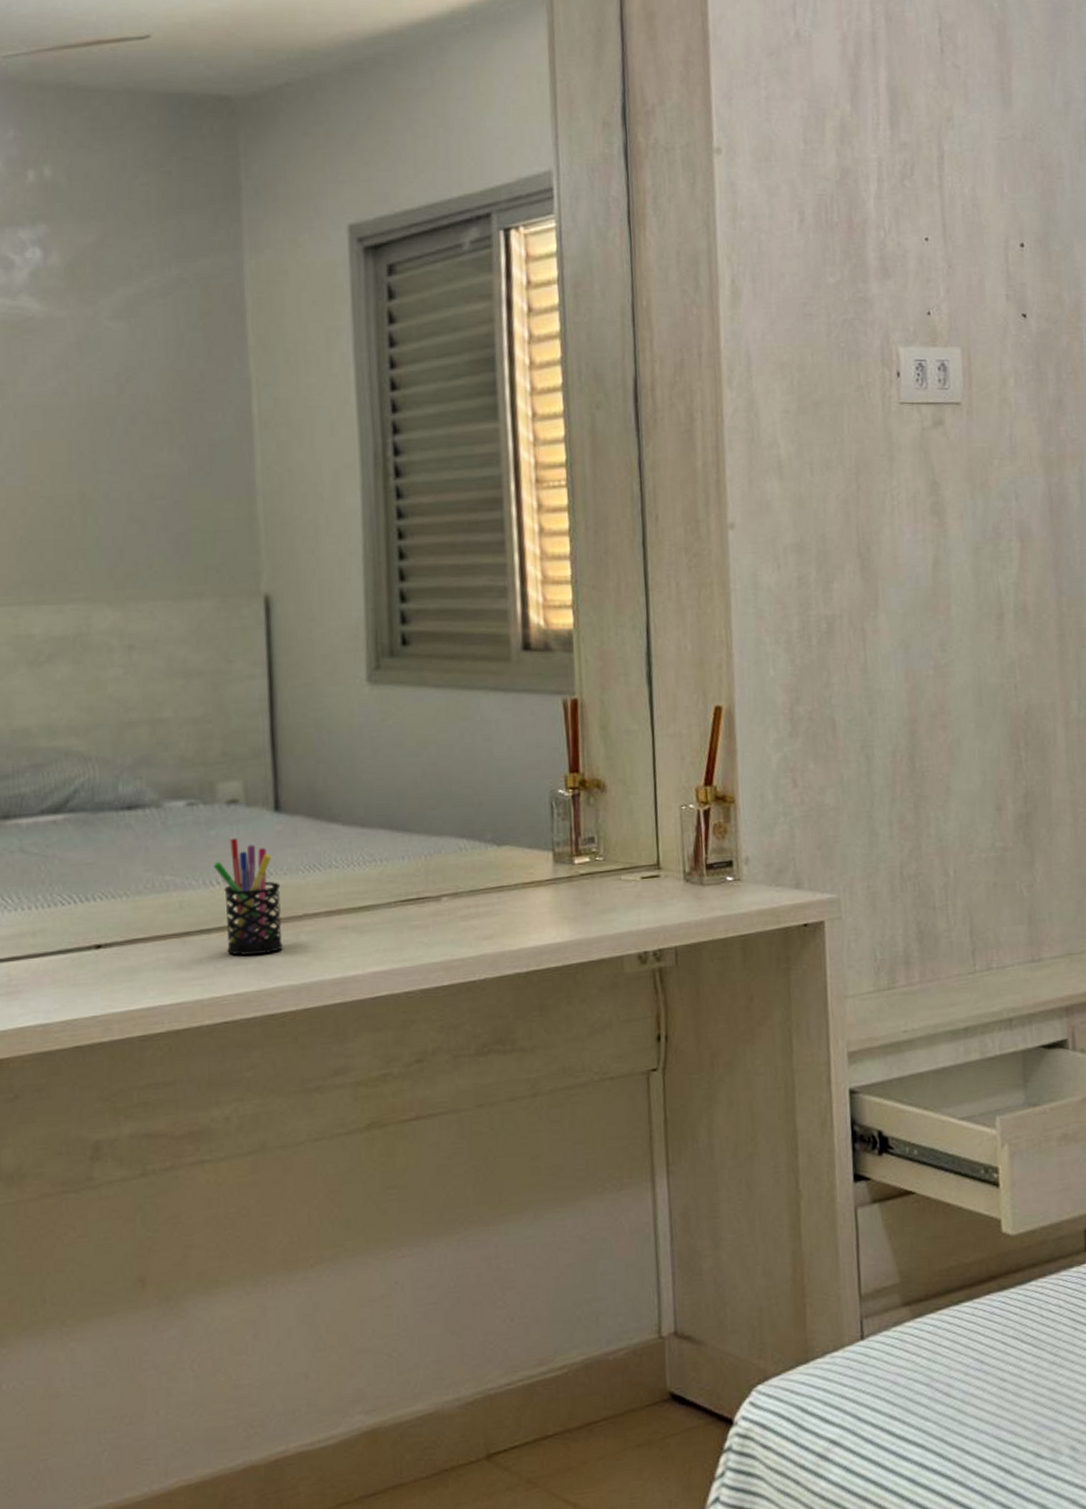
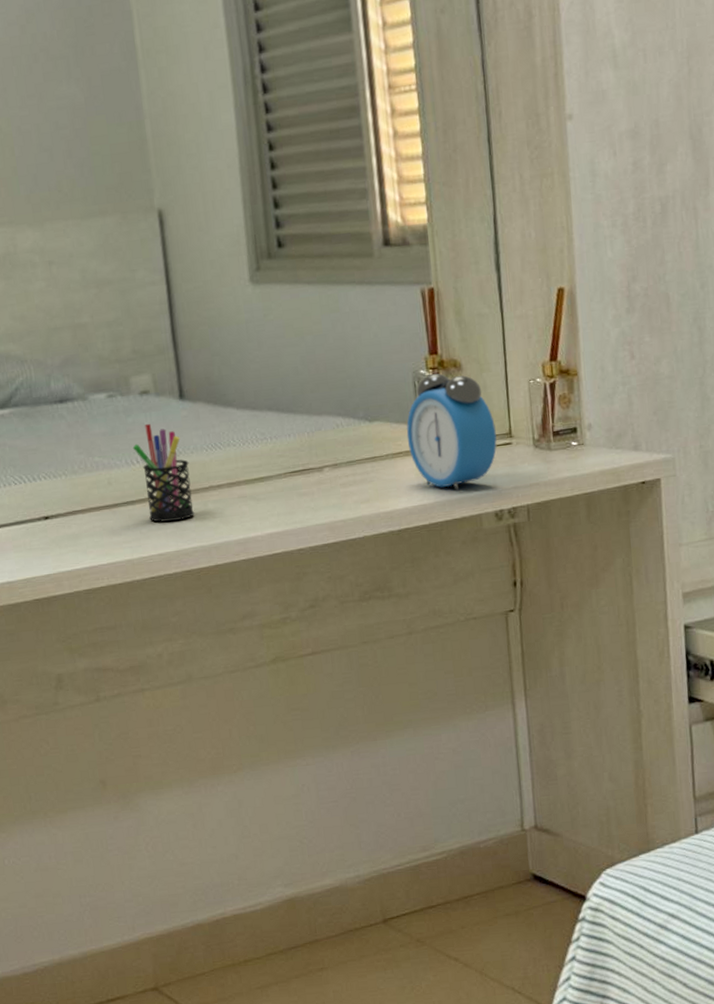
alarm clock: none [539,794,643,928] -> present [406,373,497,490]

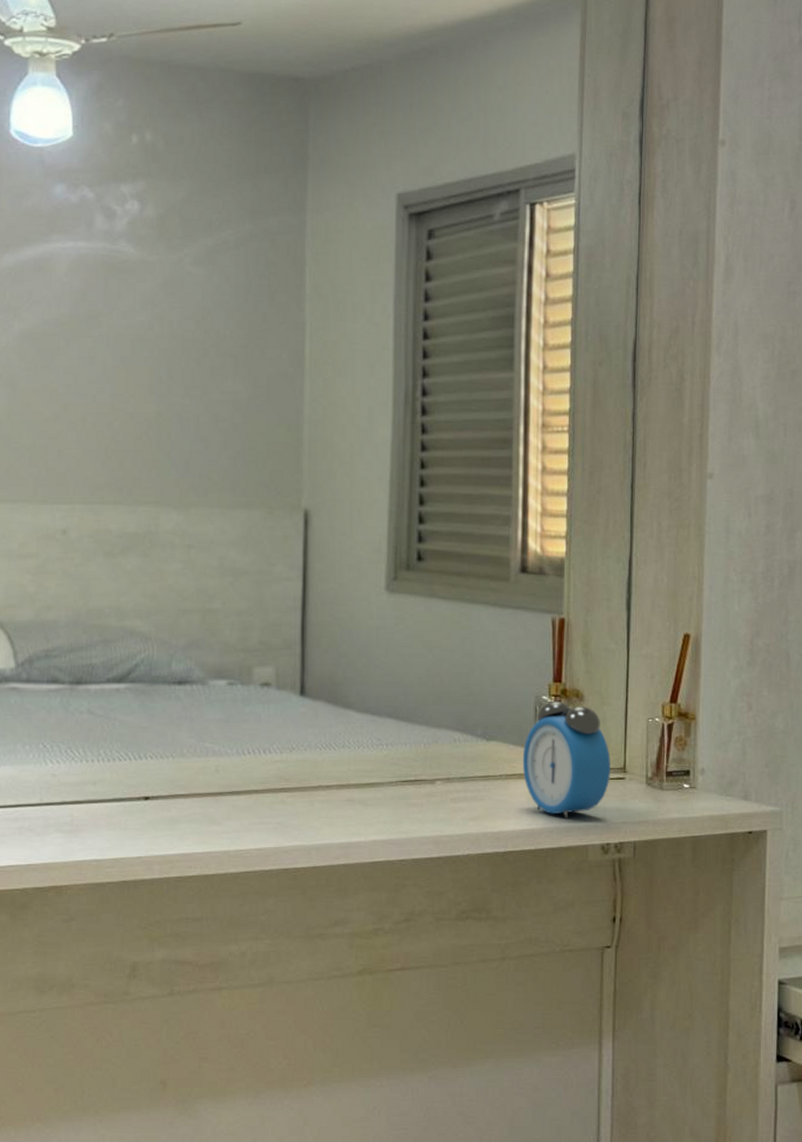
pen holder: present [132,423,194,522] -> none [245,715,301,816]

